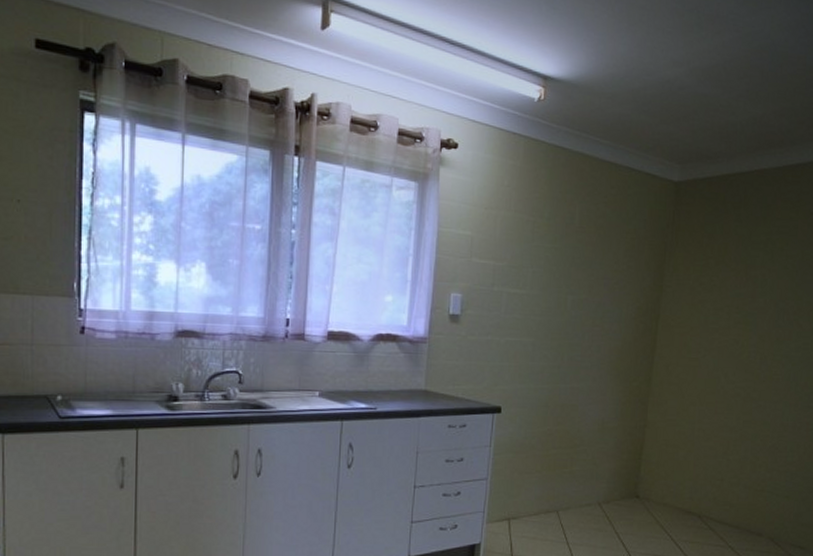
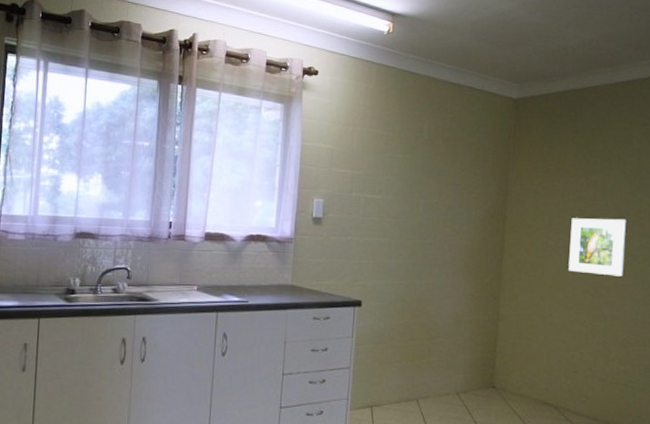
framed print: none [721,316,784,380] -> present [568,218,627,276]

